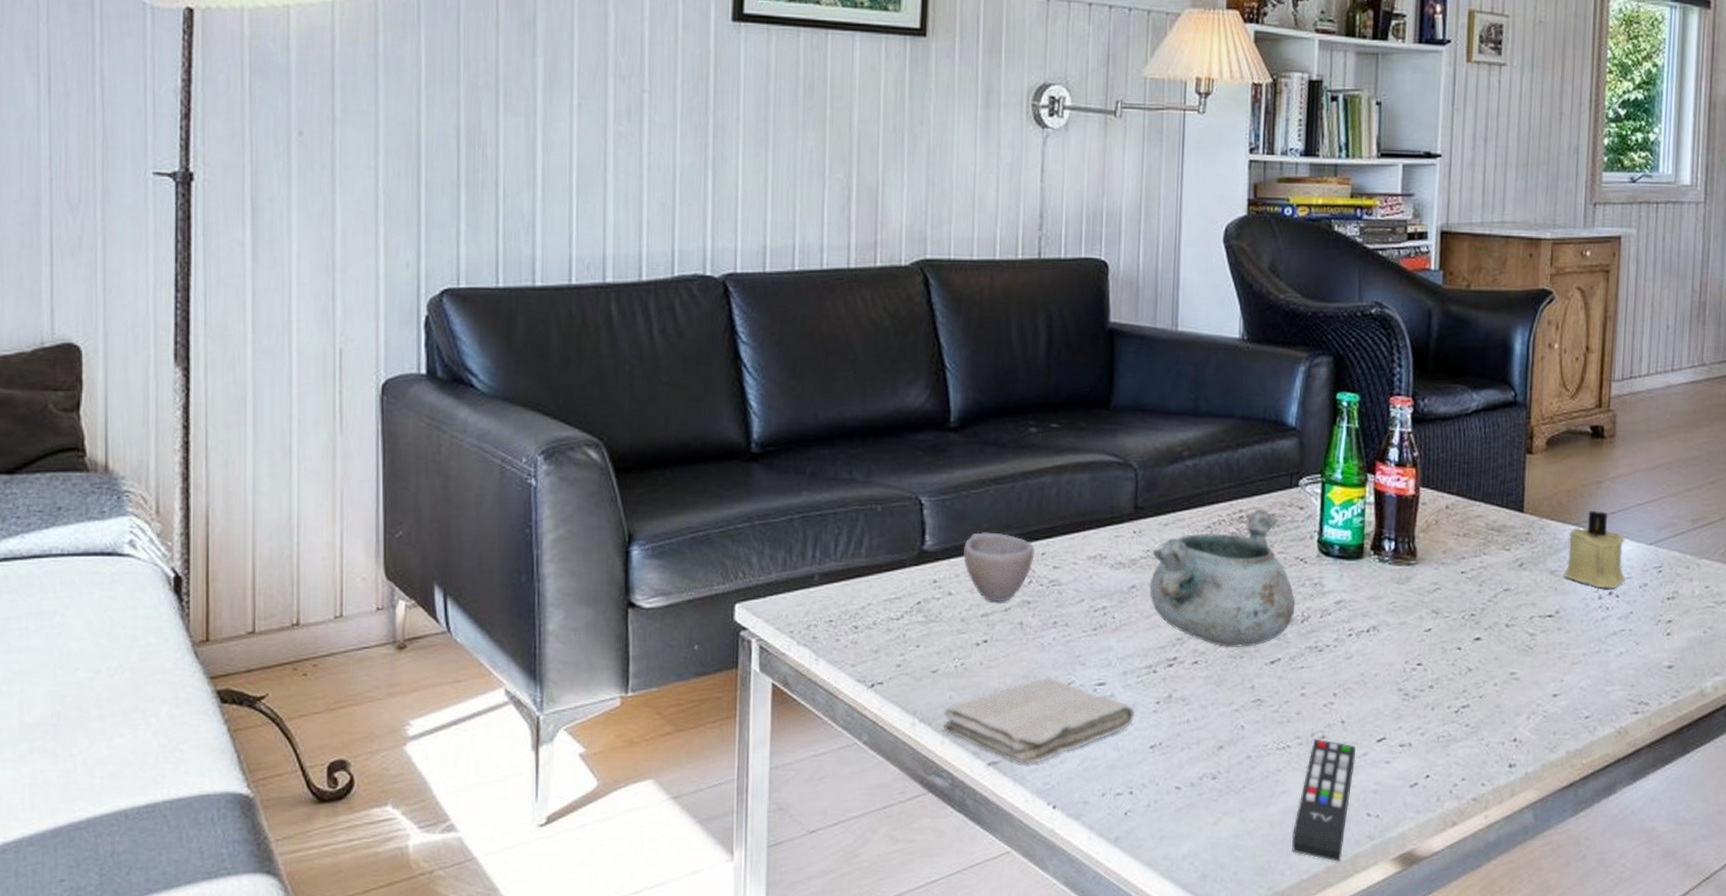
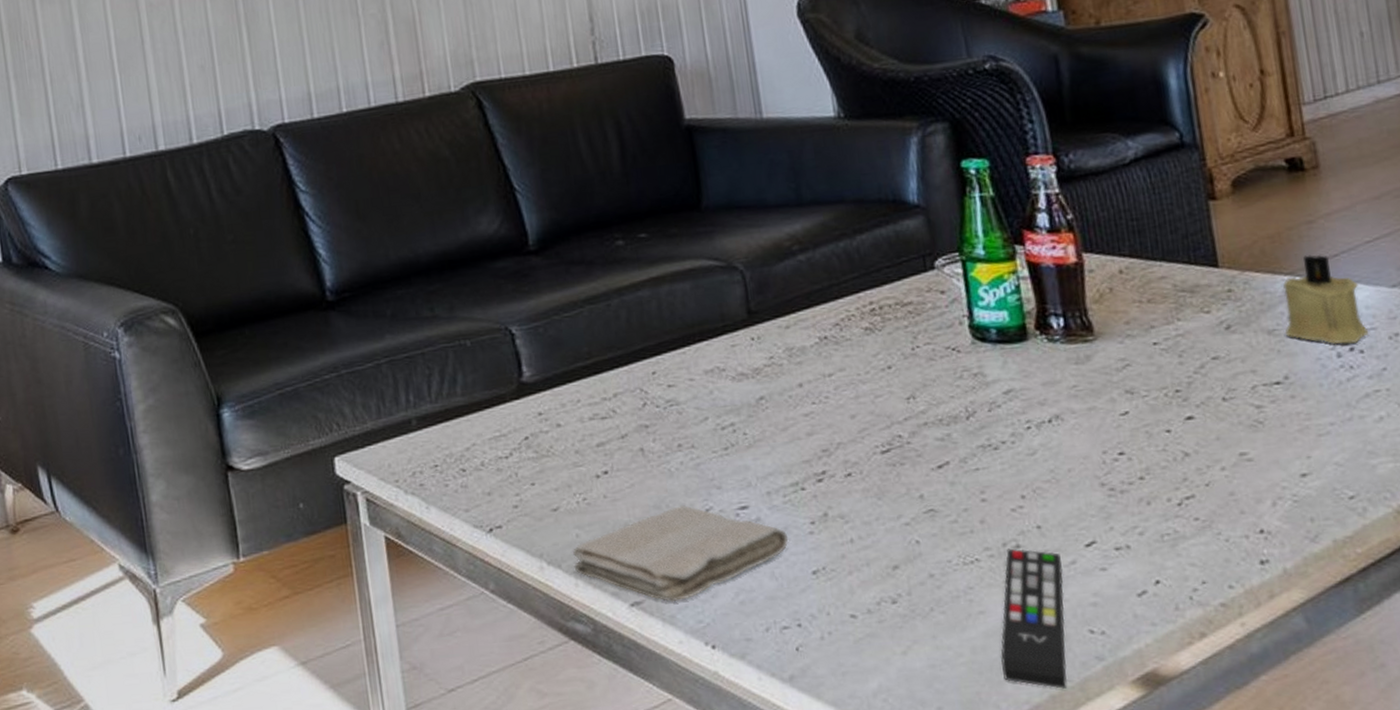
cup: present [962,532,1035,602] -> none [565,356,645,430]
decorative bowl: present [1149,510,1295,647] -> none [776,299,956,455]

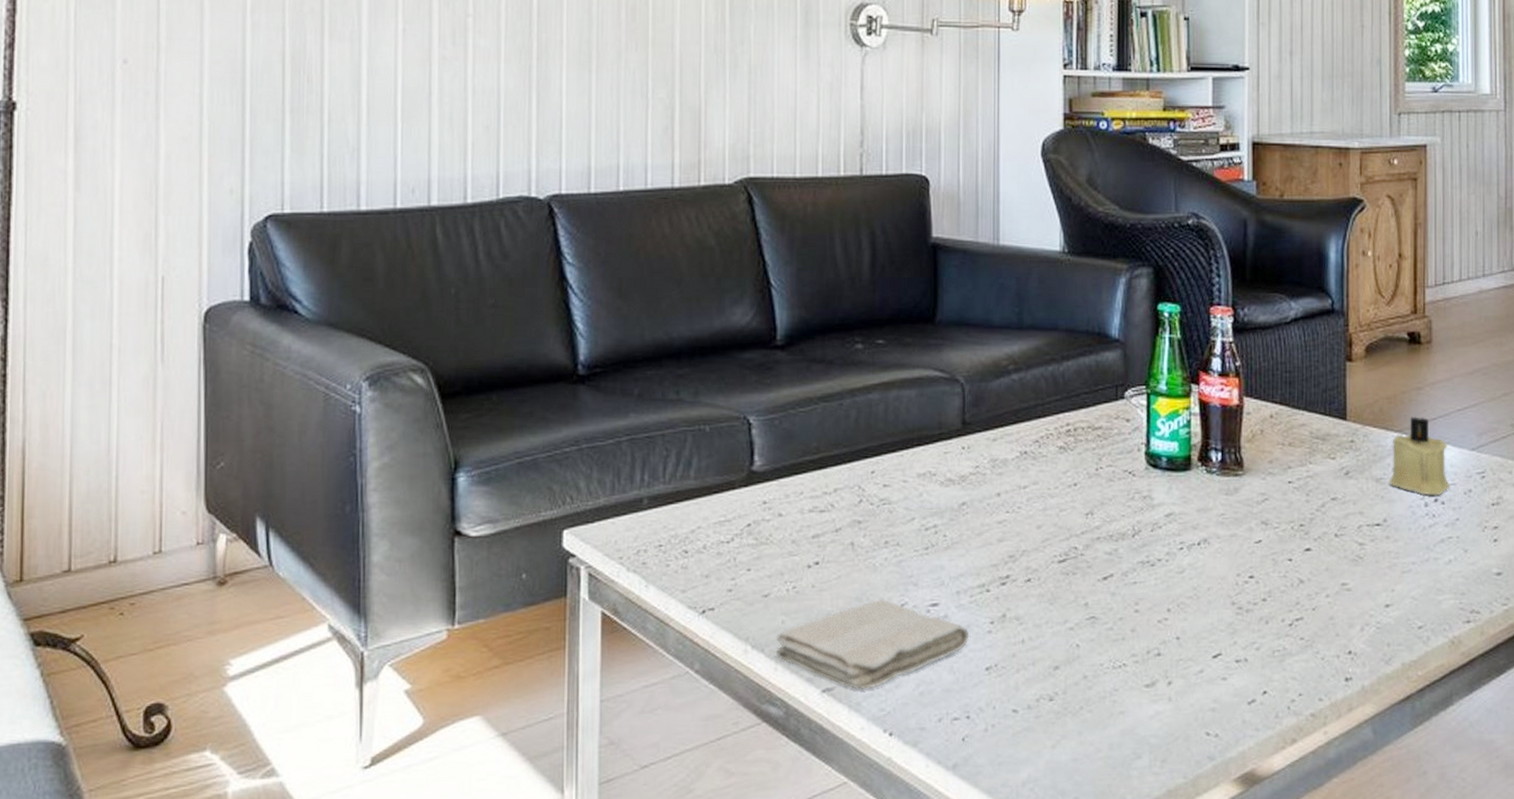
remote control: present [1001,548,1068,689] -> none [1132,656,1192,784]

